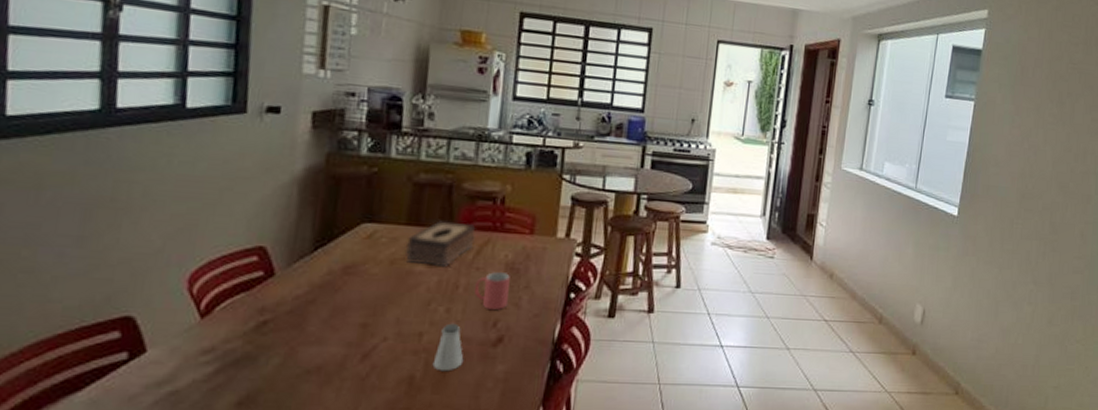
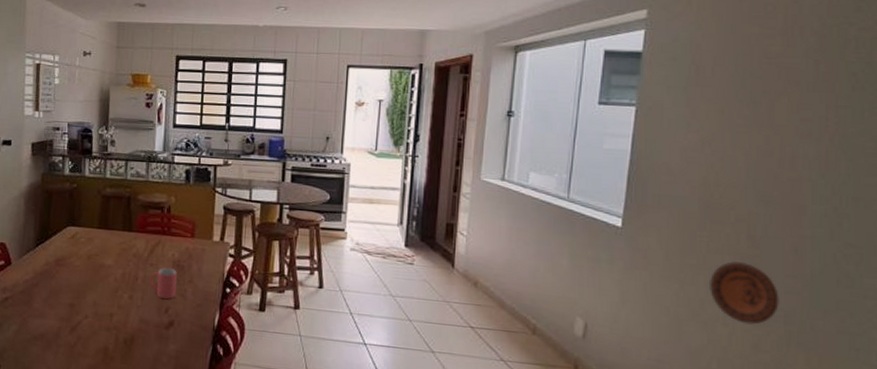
tissue box: present [405,221,476,268] -> none [98,225,149,263]
saltshaker: present [432,323,464,372] -> none [121,307,144,346]
decorative plate: none [1020,246,1069,302] -> present [708,261,779,325]

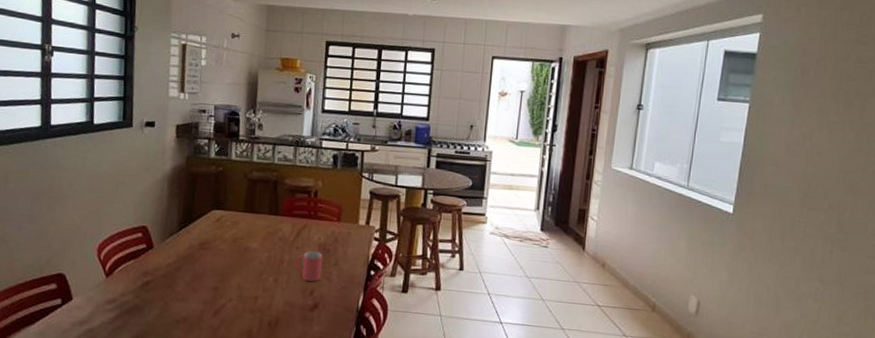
decorative plate: present [708,261,779,325] -> none [803,244,861,301]

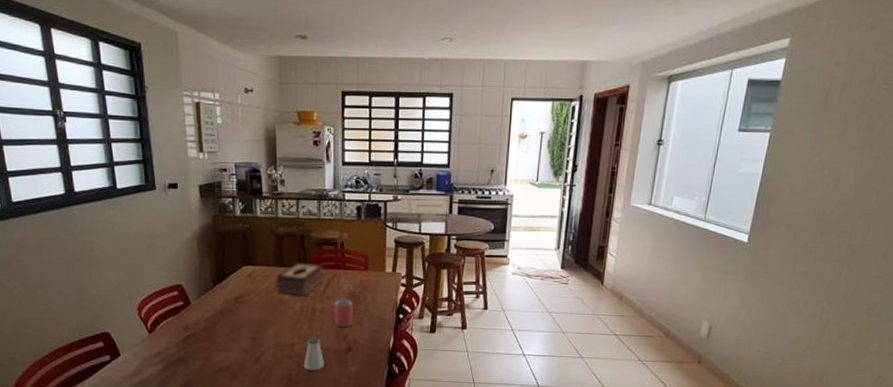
tissue box: none [243,209,296,246] -> present [275,262,324,297]
saltshaker: none [265,290,289,329] -> present [303,337,325,371]

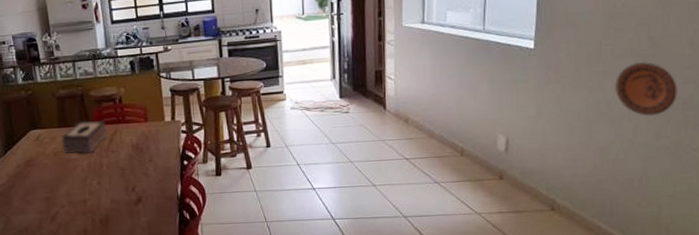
saltshaker: present [303,337,325,371] -> none [97,191,118,225]
mug: present [327,299,353,328] -> none [113,152,139,180]
decorative plate: none [812,267,866,318] -> present [614,62,678,116]

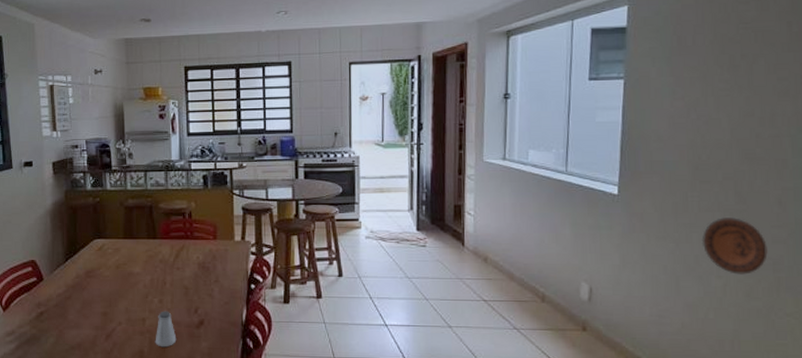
tissue box: present [61,120,107,154] -> none [125,234,173,269]
saltshaker: none [97,191,118,225] -> present [155,311,177,347]

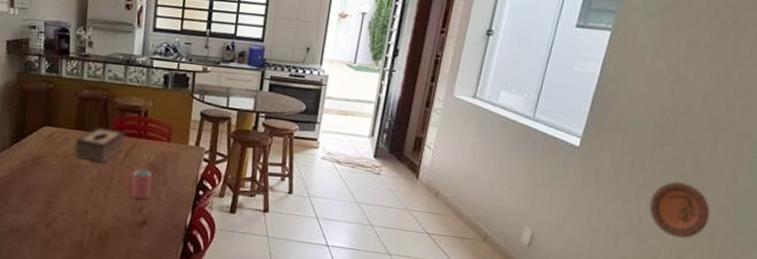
tissue box: none [125,234,173,269] -> present [74,127,126,164]
saltshaker: present [155,311,177,347] -> none [95,206,118,242]
mug: none [177,271,203,300] -> present [124,169,152,199]

